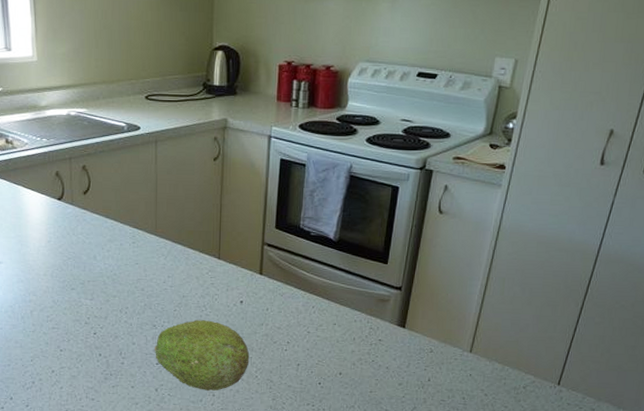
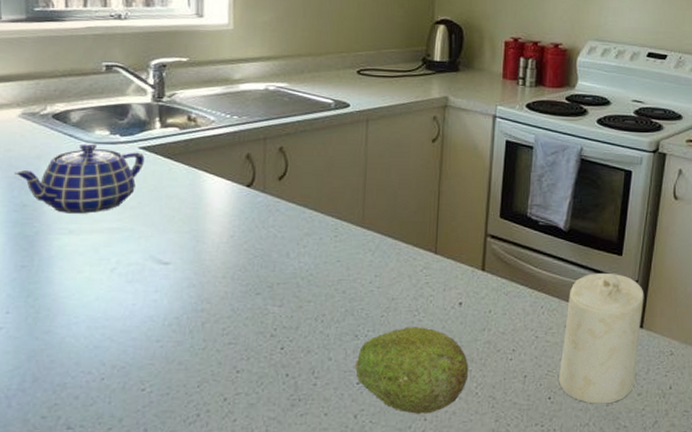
candle: none [328,278,408,391] -> present [559,272,644,404]

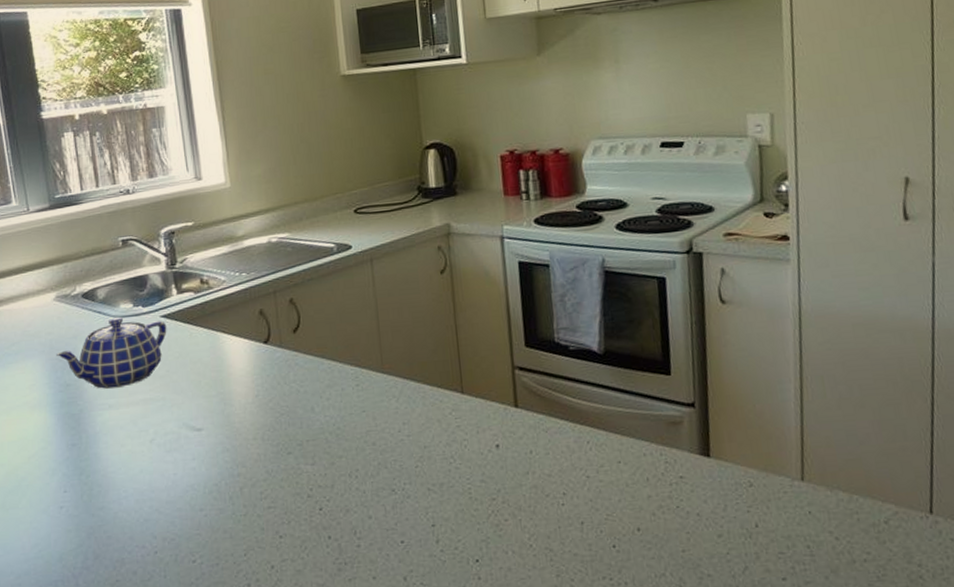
fruit: present [354,327,469,414] -> none [396,475,519,573]
candle: present [559,272,644,404] -> none [616,396,713,550]

